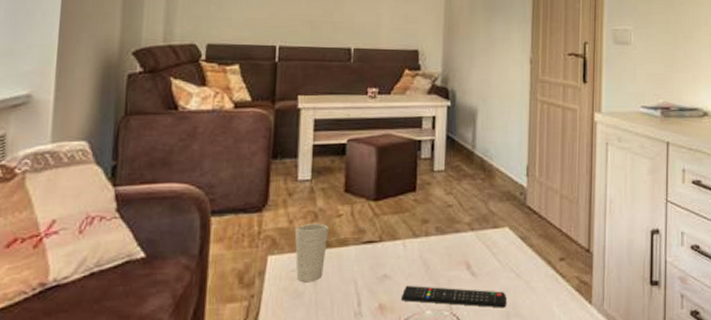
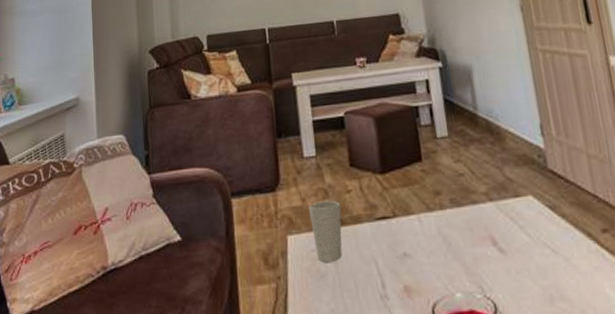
remote control: present [400,285,506,308] -> none [425,264,547,291]

